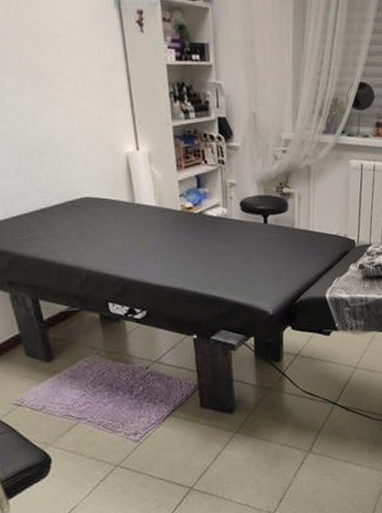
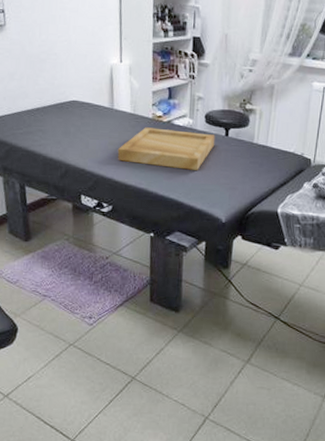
tray: none [145,221,254,263] -> present [117,127,215,170]

